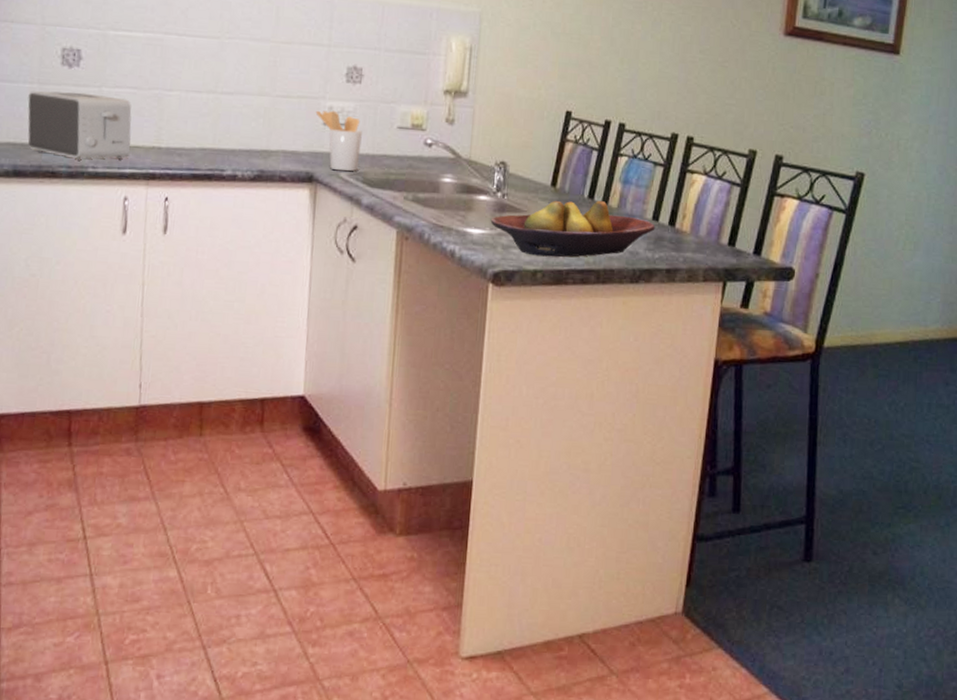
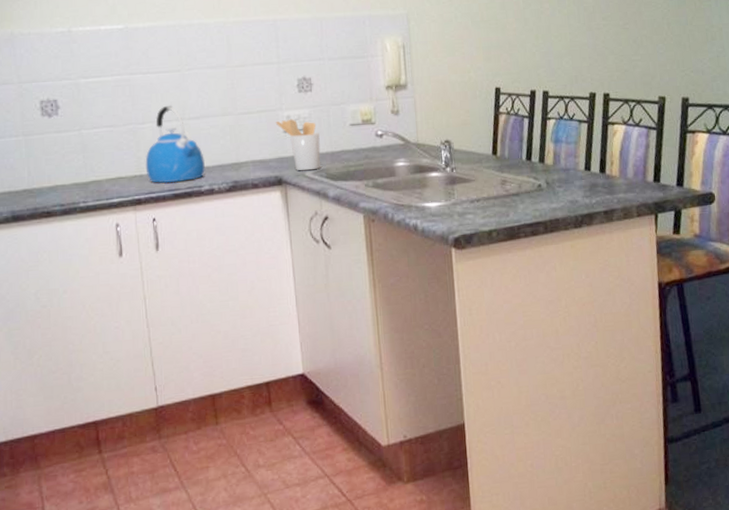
toaster: present [27,91,132,160] -> none [16,137,116,198]
kettle: none [165,74,232,162] -> present [145,105,205,184]
fruit bowl: present [490,200,656,257] -> none [444,160,589,218]

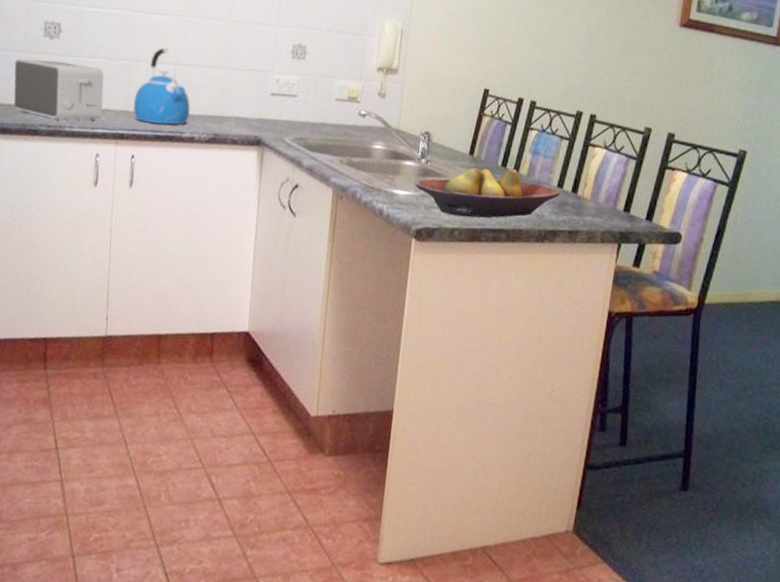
toaster: none [16,137,116,198] -> present [13,58,104,121]
utensil holder: present [275,118,321,171] -> none [264,82,305,137]
fruit bowl: none [444,160,589,218] -> present [415,167,560,218]

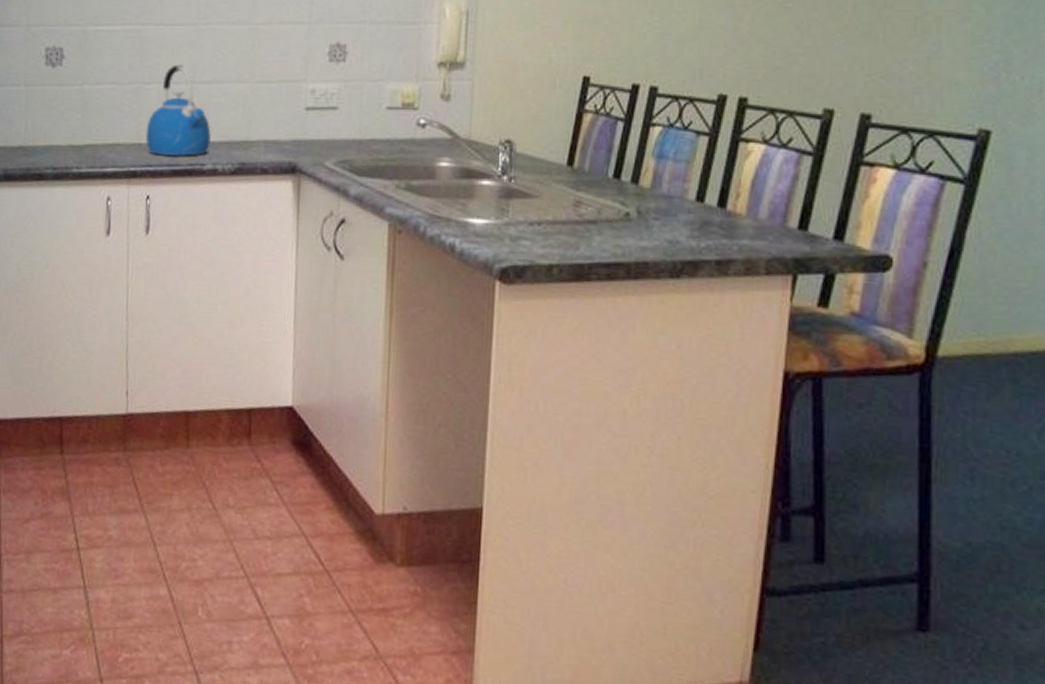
toaster: present [13,58,104,121] -> none [15,92,113,161]
fruit bowl: present [415,167,560,218] -> none [495,179,700,249]

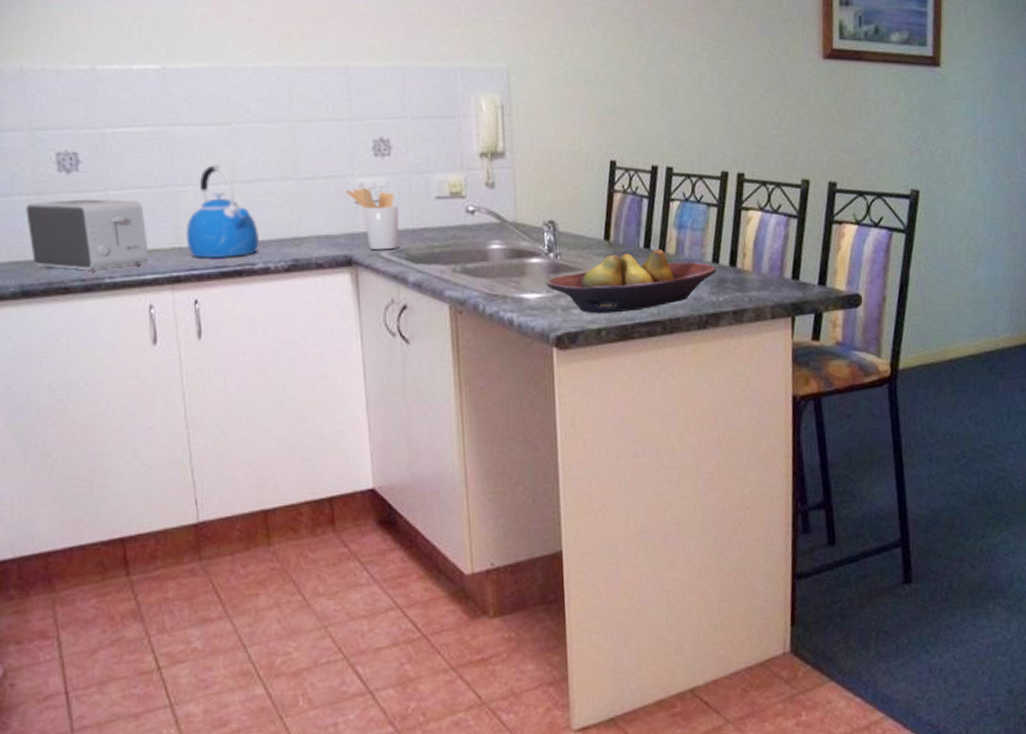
toaster: none [15,92,113,161] -> present [26,198,149,272]
utensil holder: none [297,93,348,160] -> present [345,187,400,250]
fruit bowl: none [495,179,700,249] -> present [546,248,717,314]

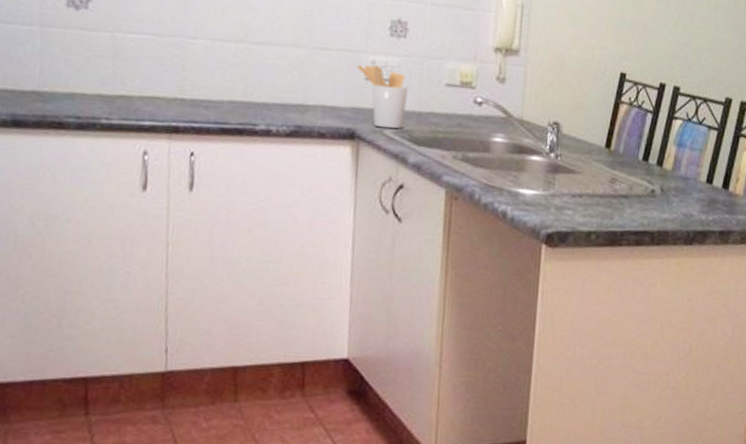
toaster: present [26,198,149,272] -> none [27,33,150,111]
kettle: present [186,165,259,259] -> none [190,22,265,116]
fruit bowl: present [546,248,717,314] -> none [543,162,709,219]

